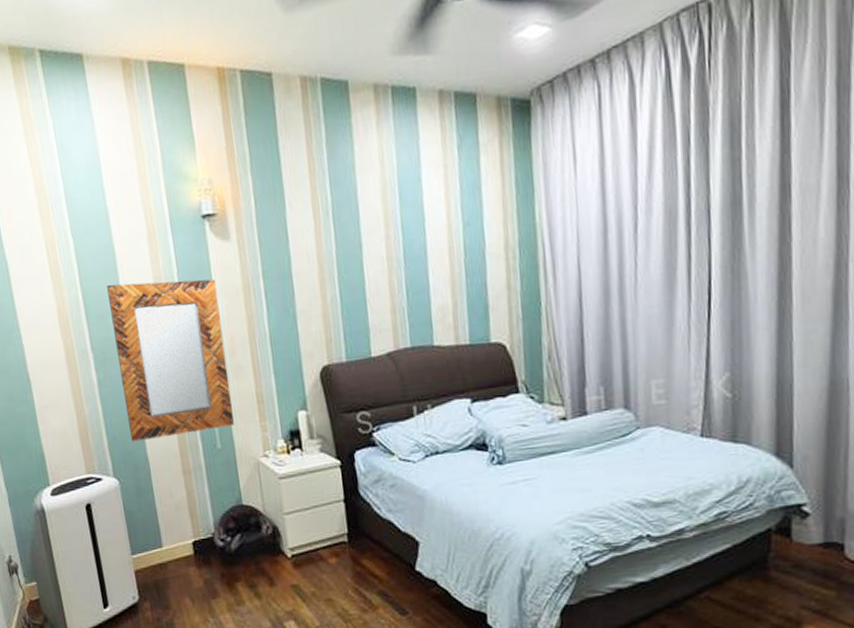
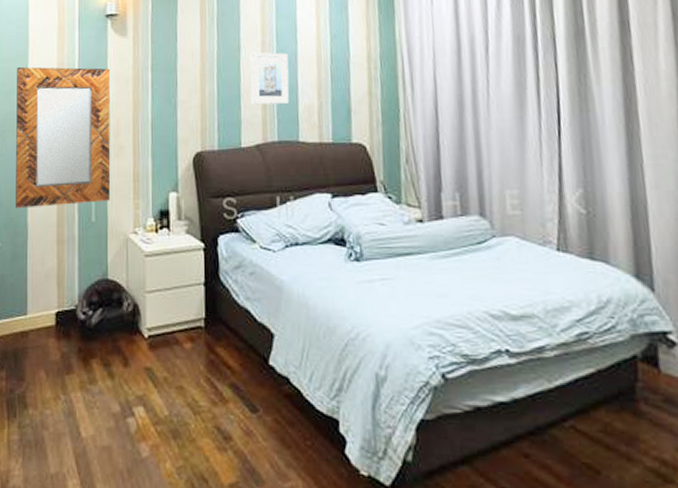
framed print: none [373,247,421,310] -> present [250,52,290,105]

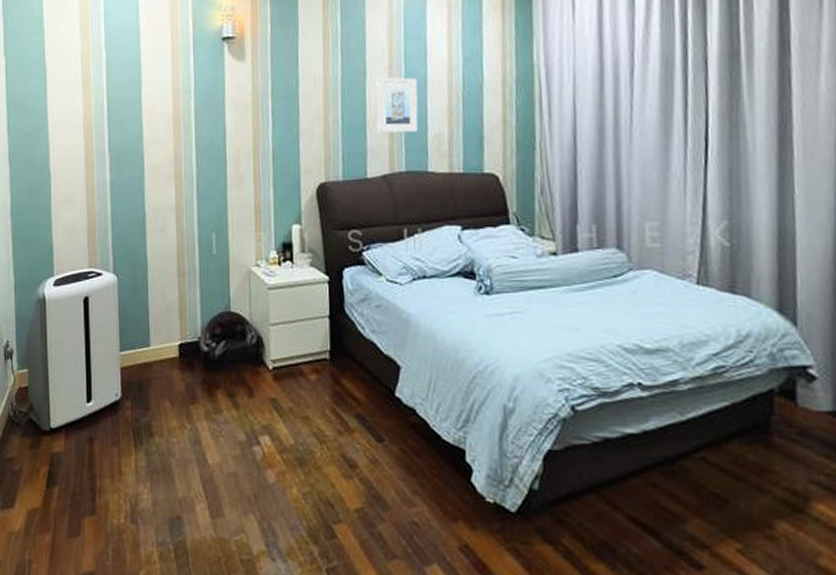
home mirror: present [16,66,111,209] -> none [130,94,231,241]

